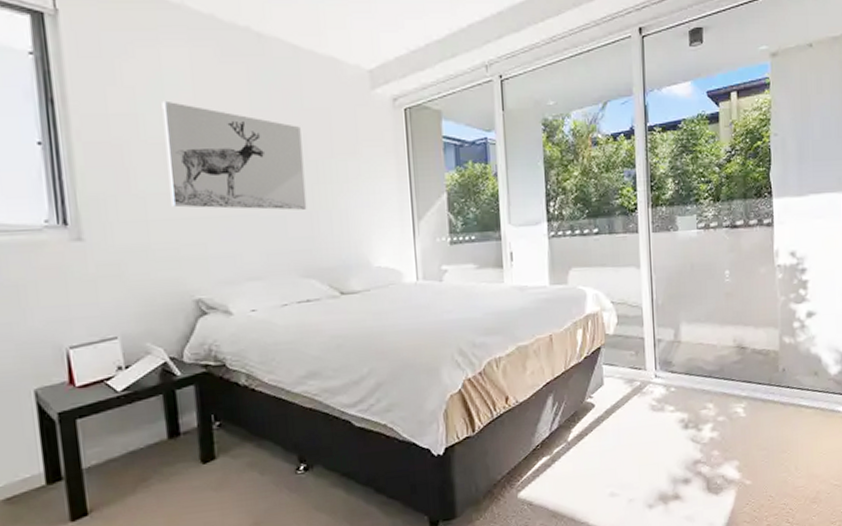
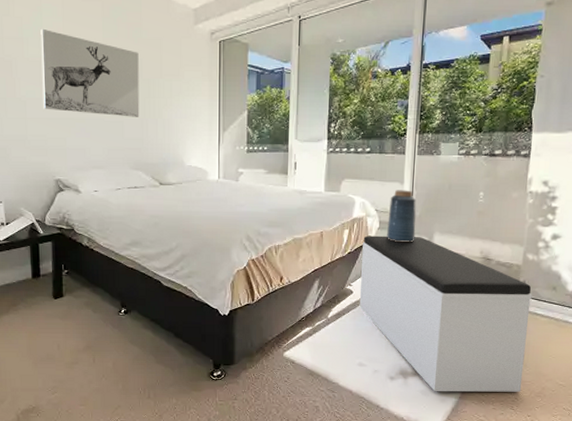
bench: none [600,329,795,516] -> present [359,235,532,392]
vase: none [626,275,660,339] -> present [387,190,416,243]

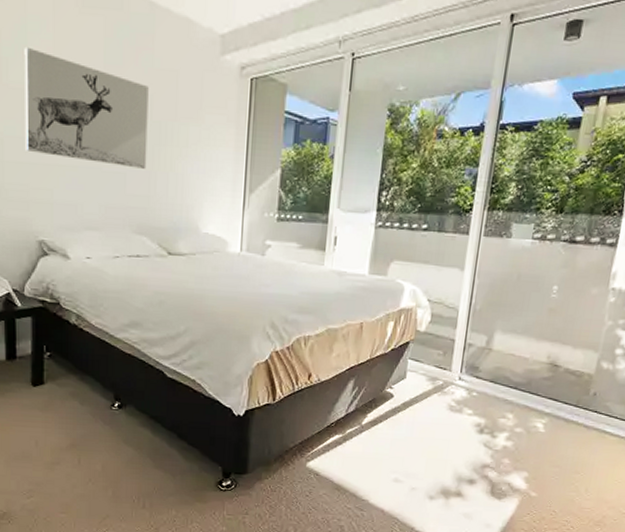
bench: present [359,235,532,392] -> none [399,330,603,520]
vase: present [387,190,416,243] -> none [439,277,478,341]

